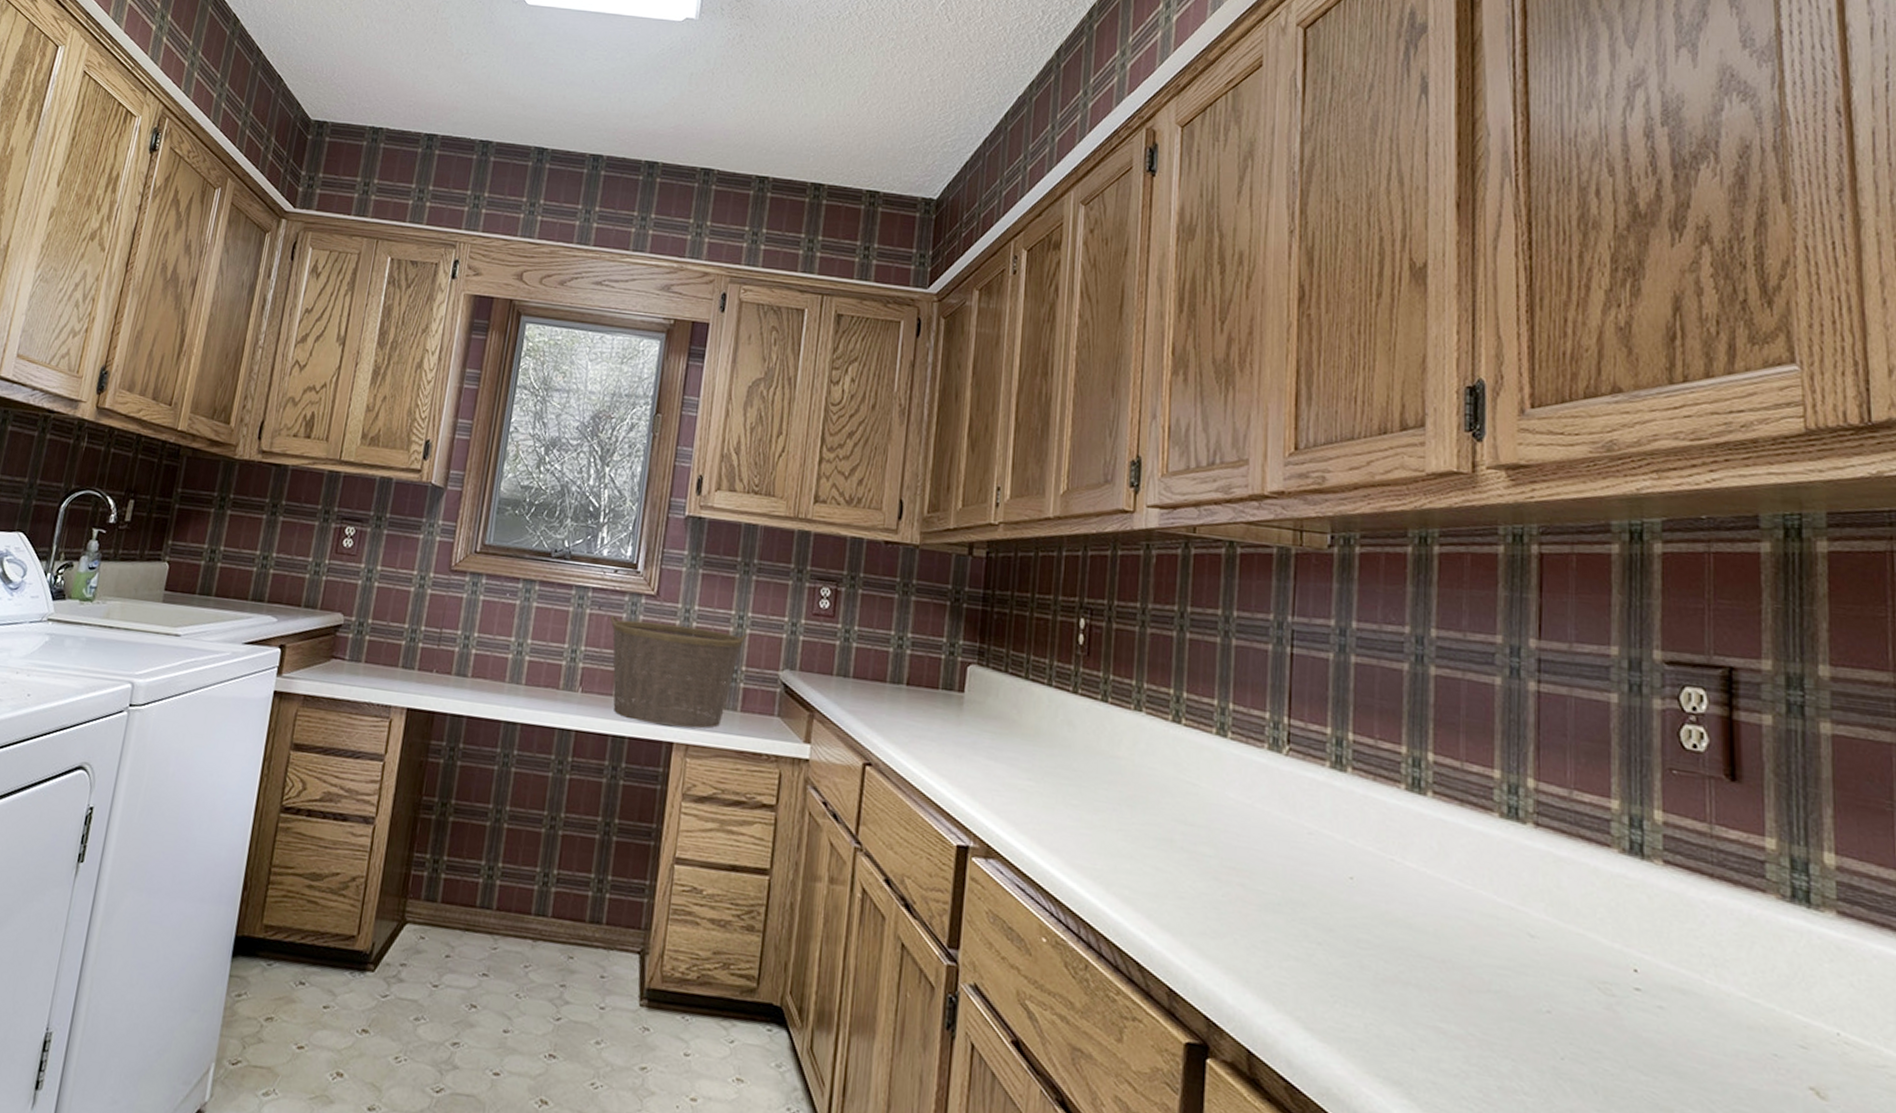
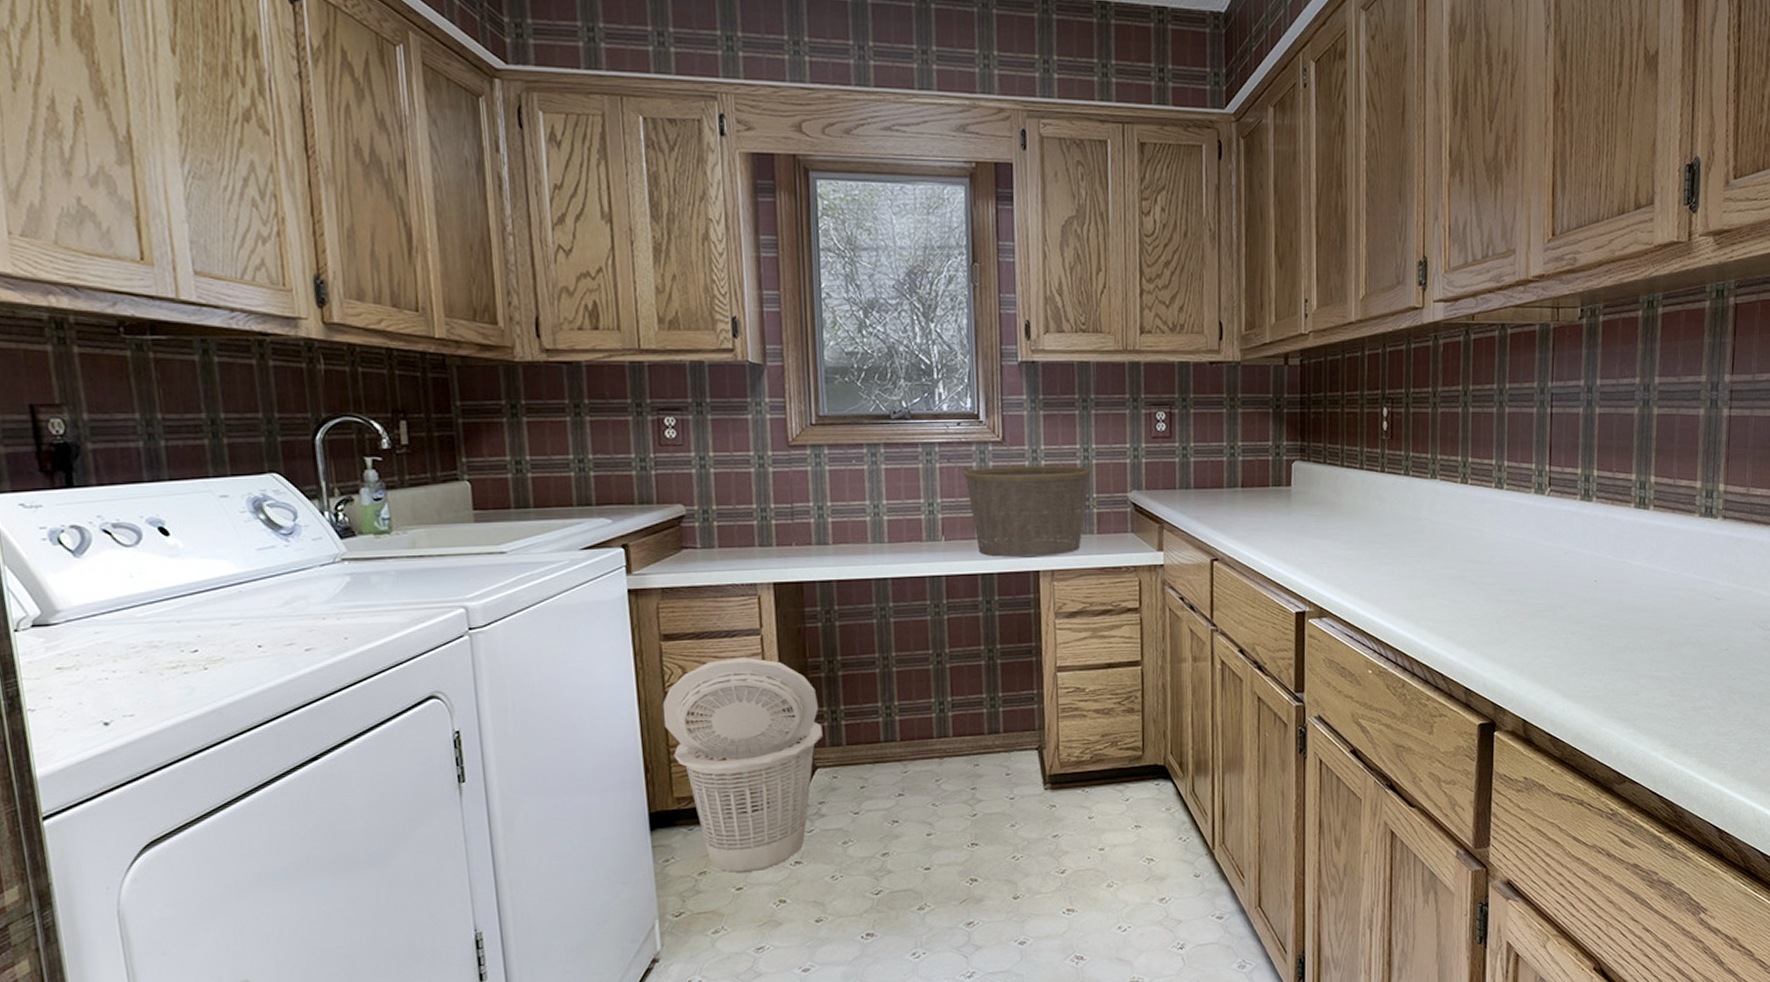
laundry basket: none [272,780,423,1031] -> present [662,657,823,873]

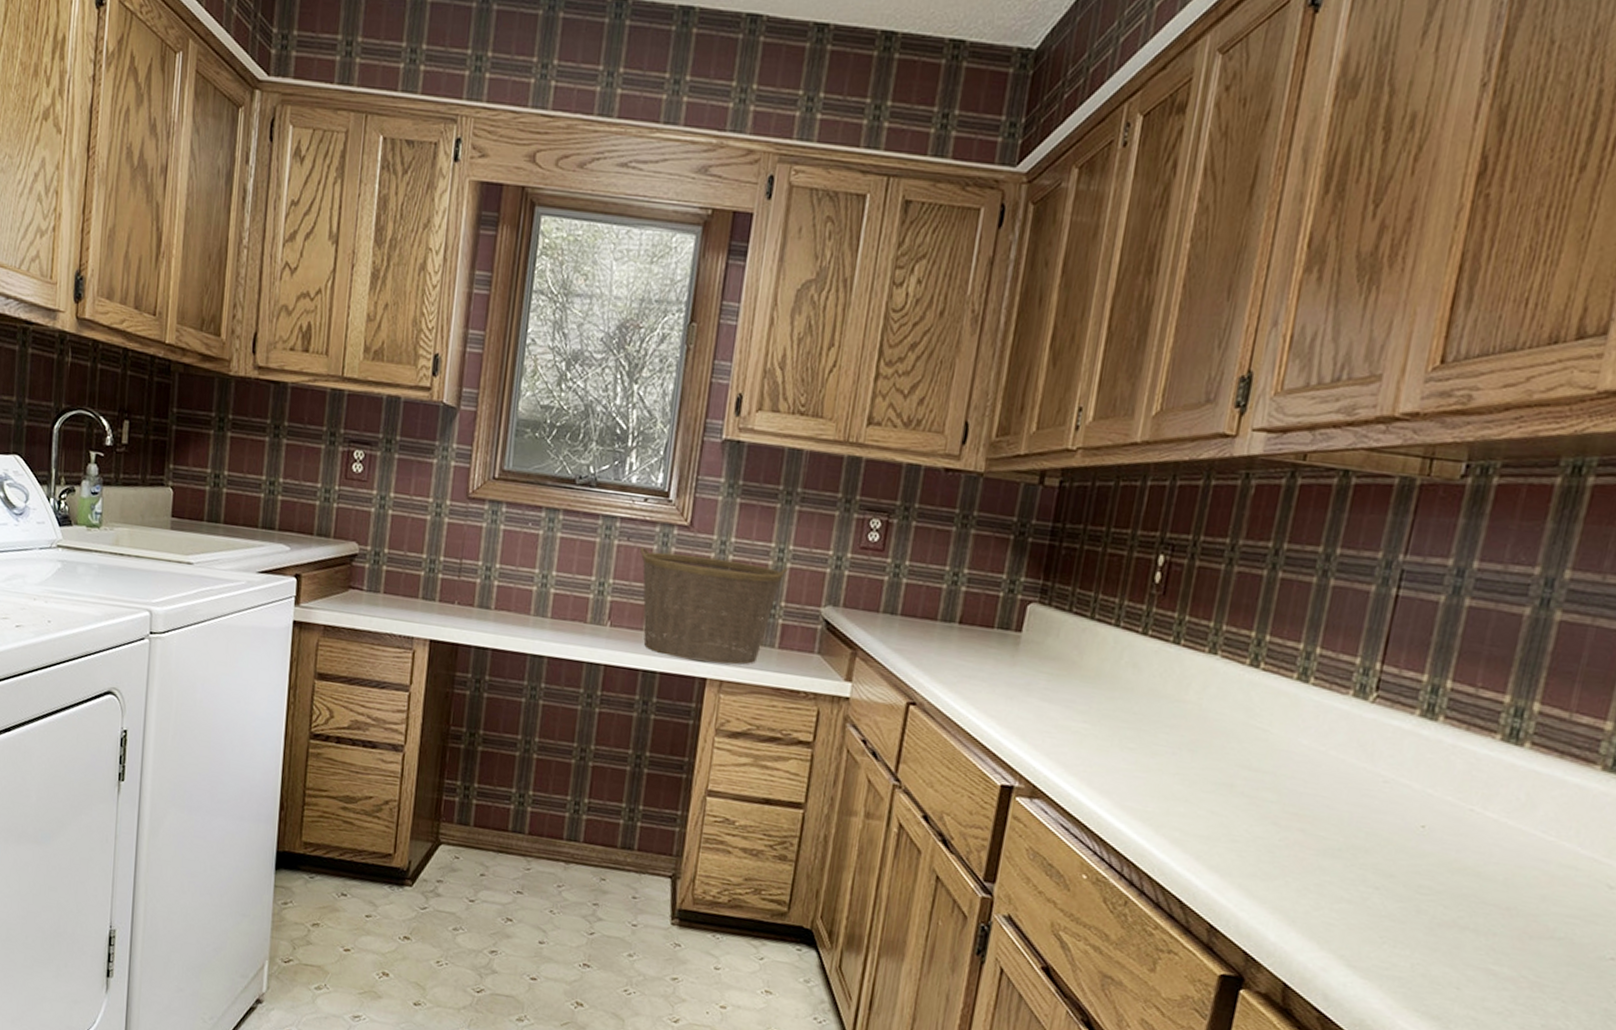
laundry basket: present [662,657,823,873] -> none [304,709,453,937]

